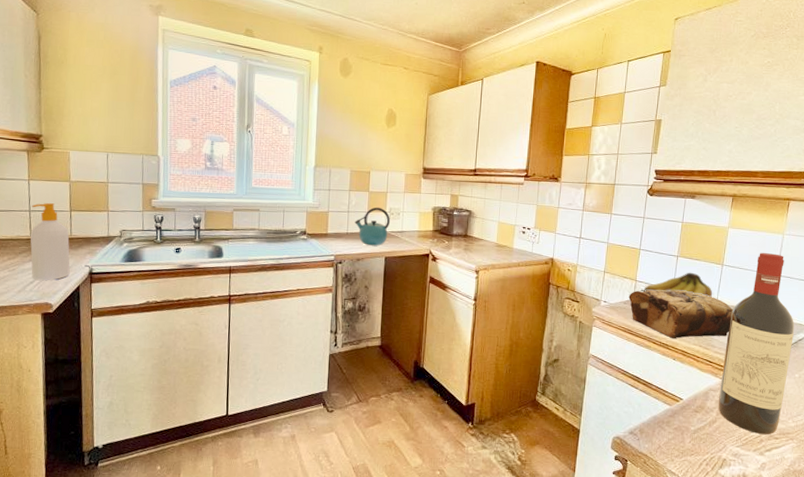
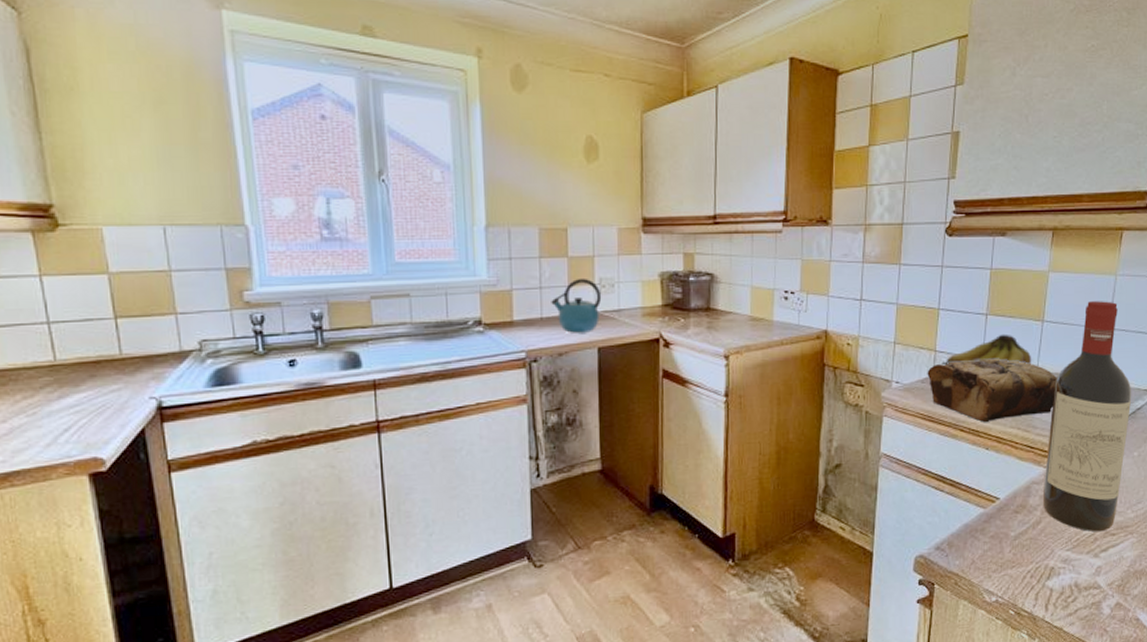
soap bottle: present [30,203,70,281] -> none [51,309,126,427]

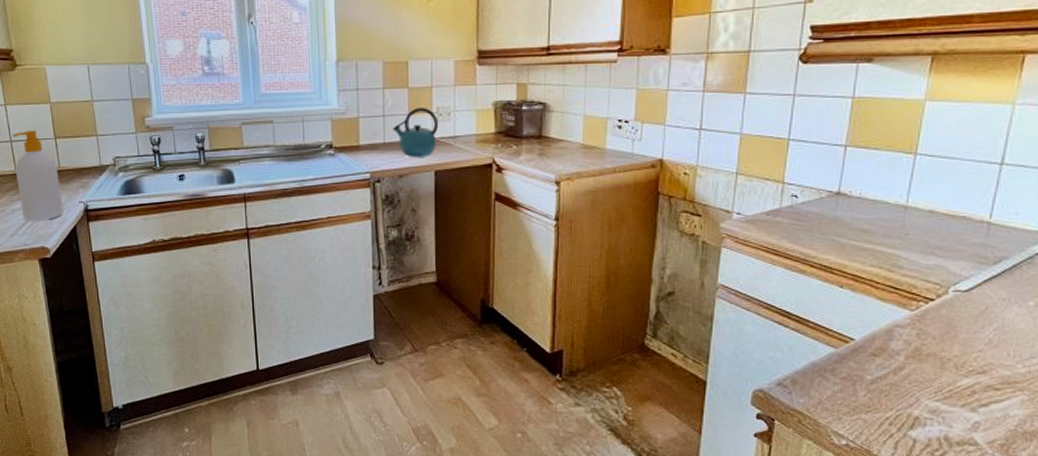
soap bottle: none [51,309,126,427] -> present [13,131,63,222]
bread loaf: present [927,359,1057,422] -> none [773,194,931,259]
fruit: present [946,334,1032,365] -> none [795,167,901,201]
wine bottle: present [1042,301,1132,532] -> none [907,133,1030,385]

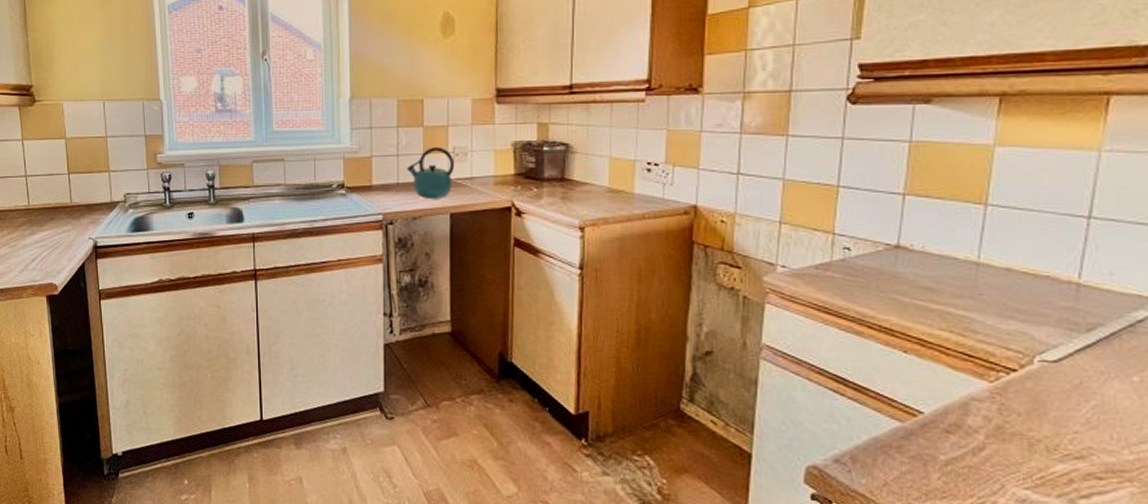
soap bottle: present [13,131,63,222] -> none [28,166,73,258]

